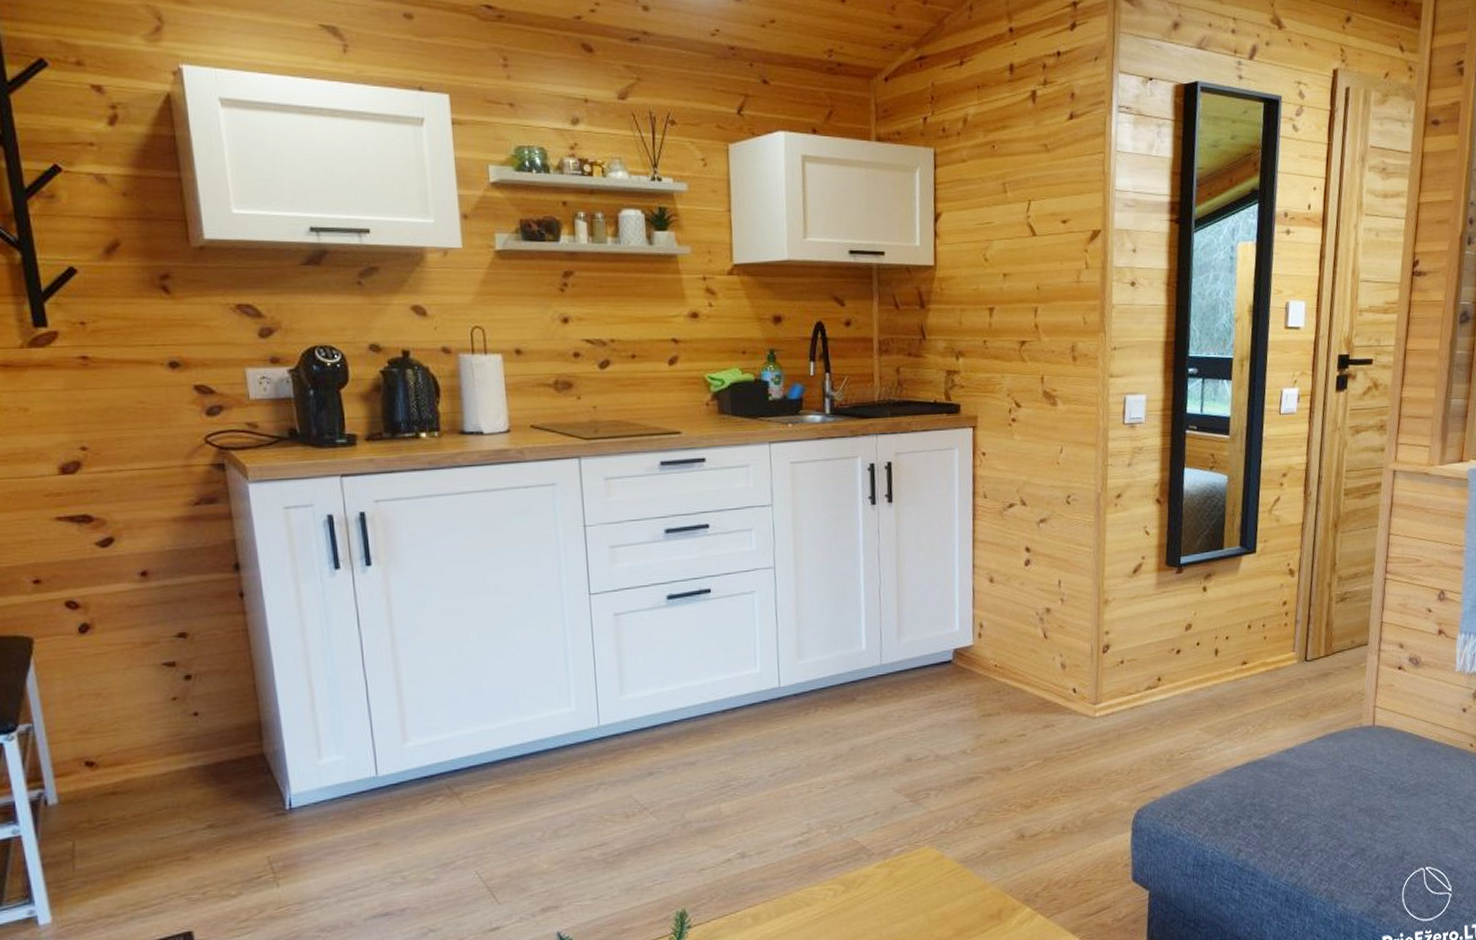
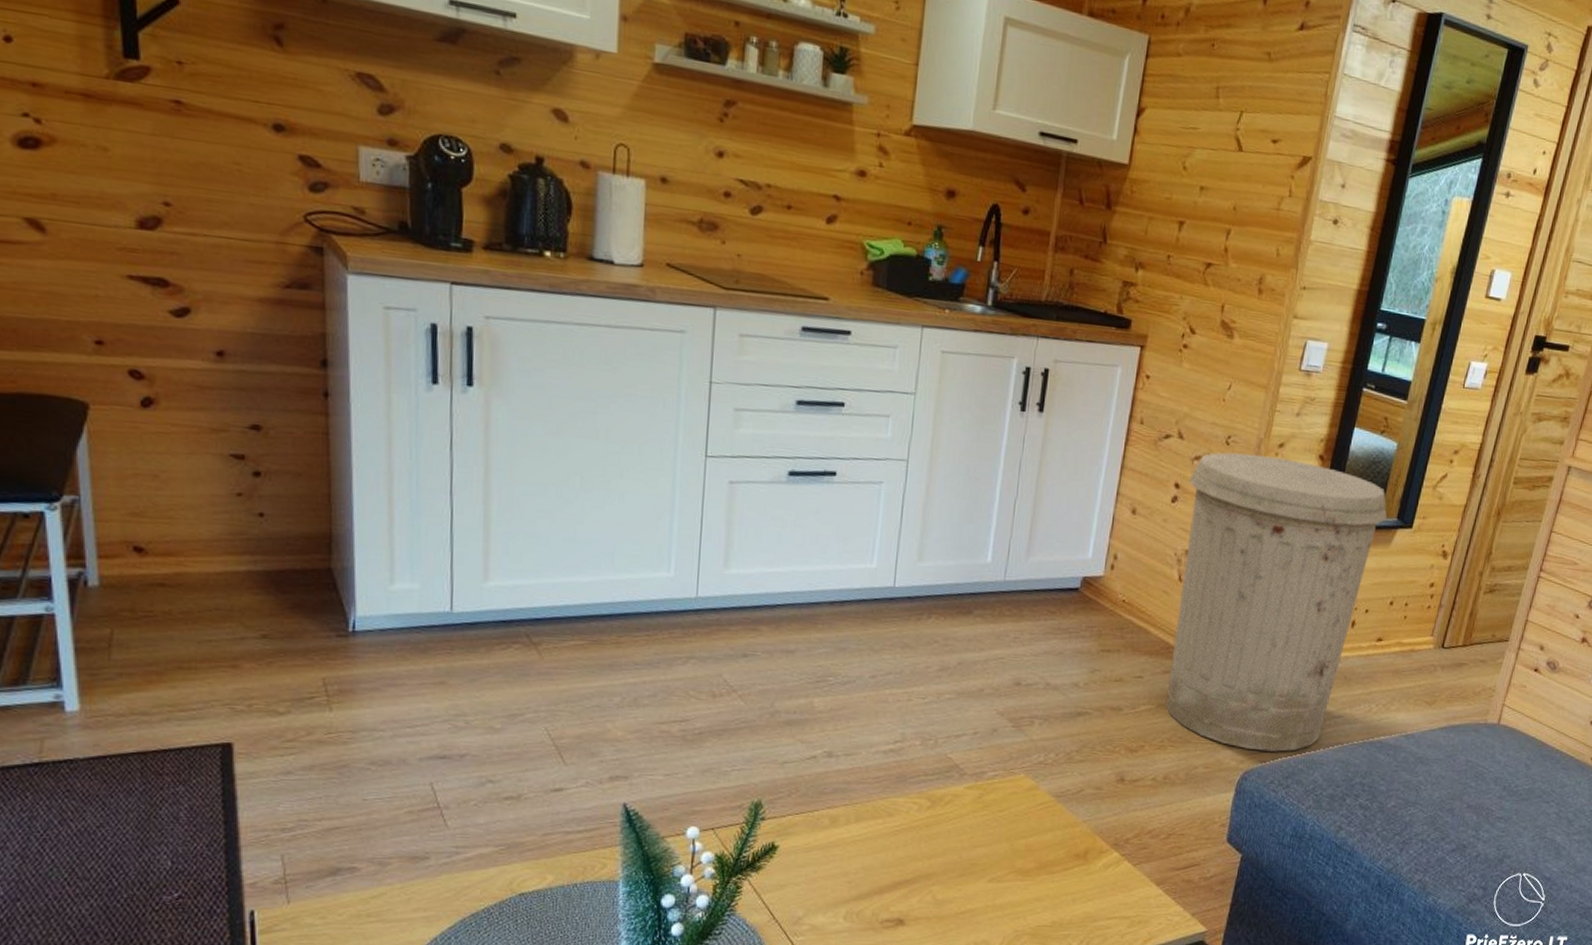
trash can: none [1038,508,1231,788] -> present [1165,452,1387,752]

